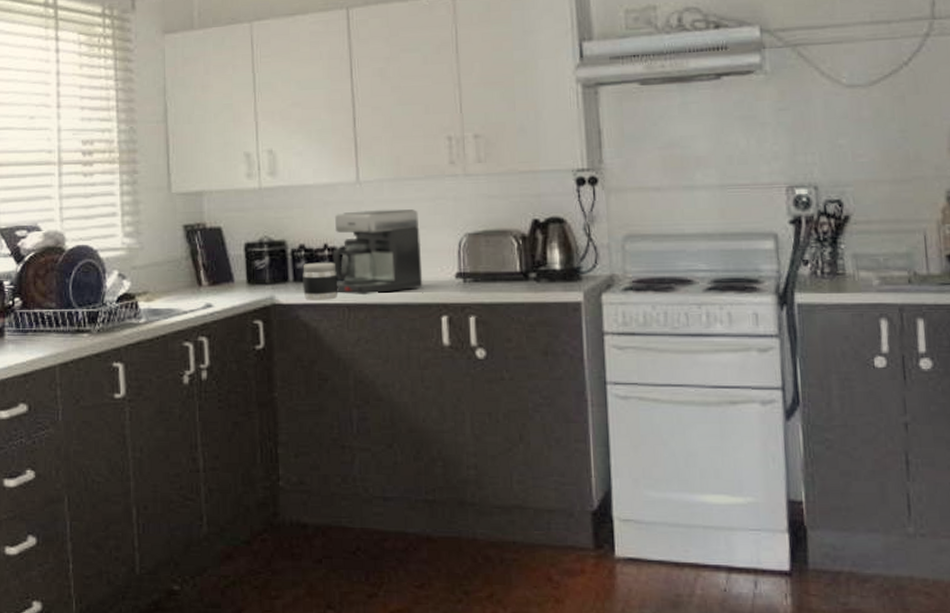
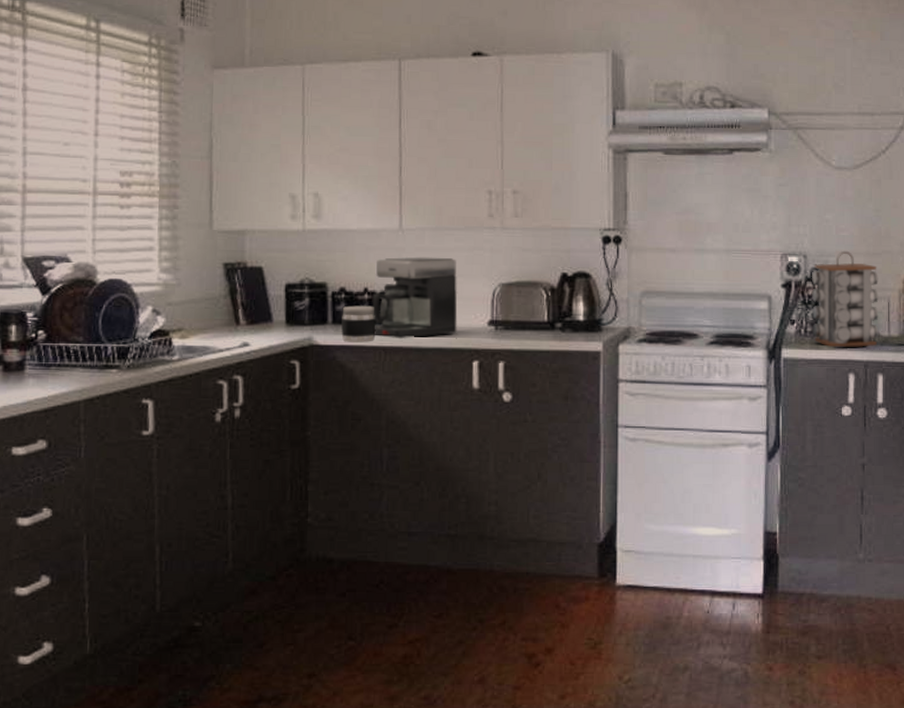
spice rack: none [826,179,915,290] -> present [812,250,879,348]

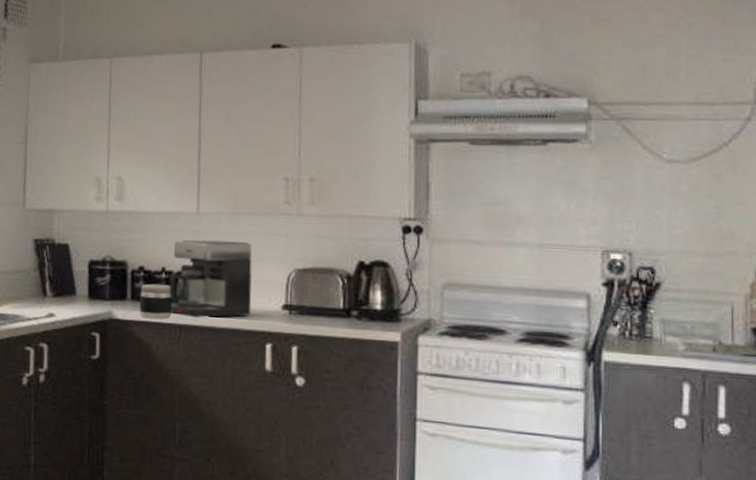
spice rack: present [812,250,879,348] -> none [639,249,720,356]

